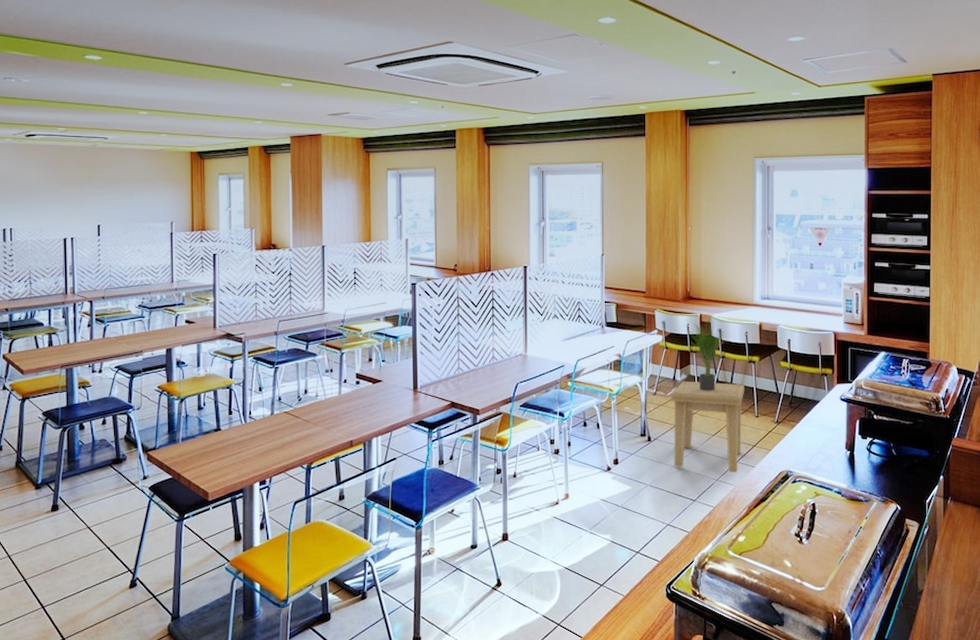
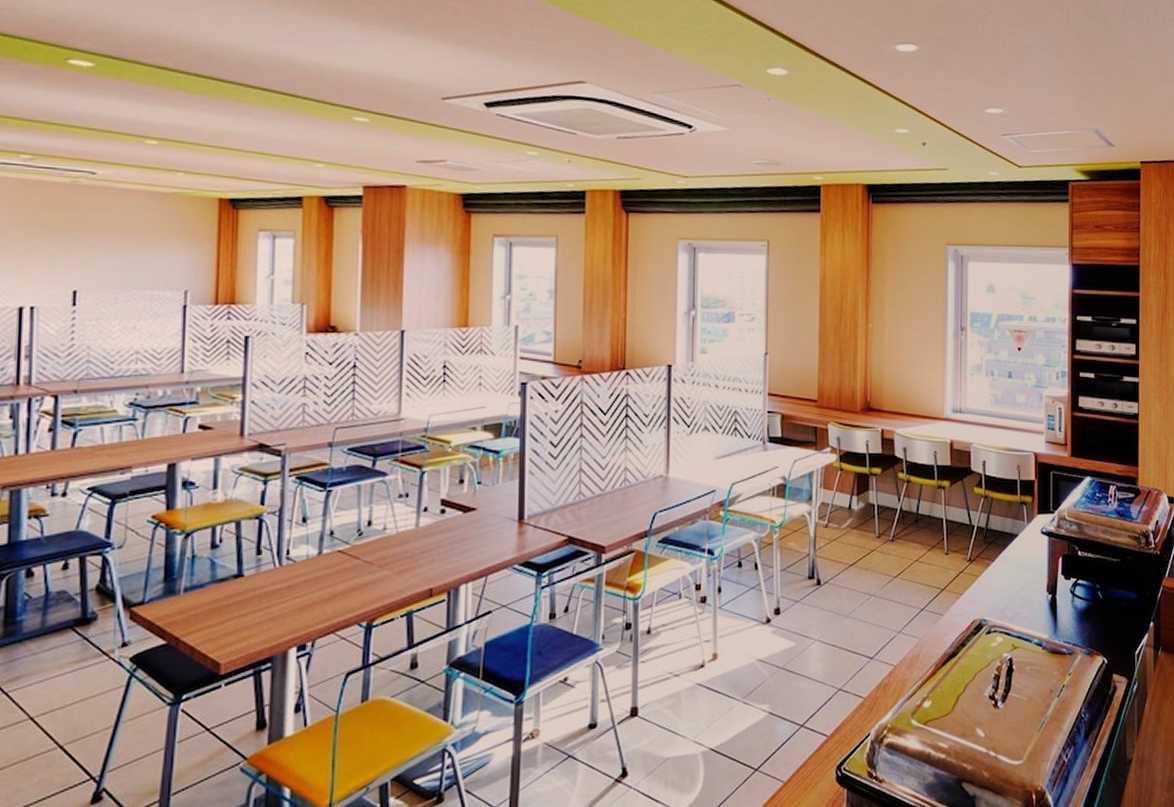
side table: present [671,381,745,473] -> none [845,510,933,623]
potted plant: present [690,317,726,391] -> none [869,433,912,523]

